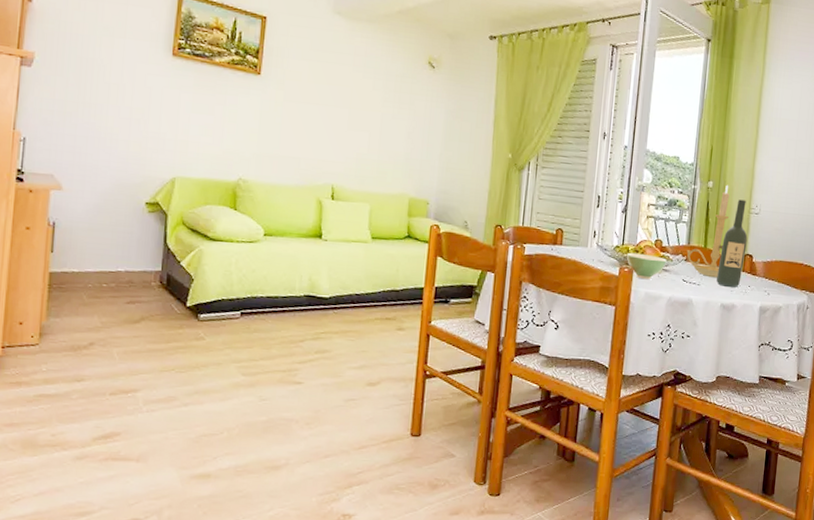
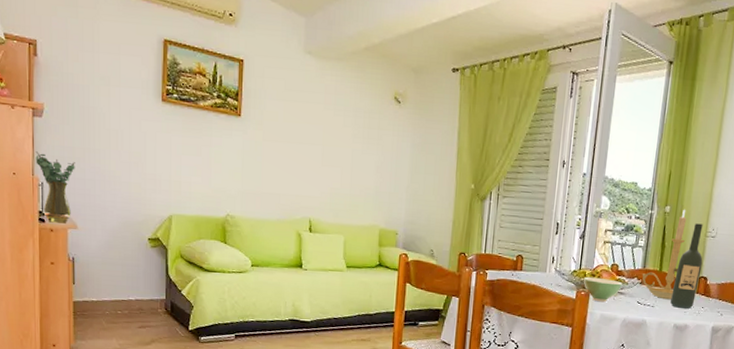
vase: none [19,103,66,185] -> present [35,151,75,225]

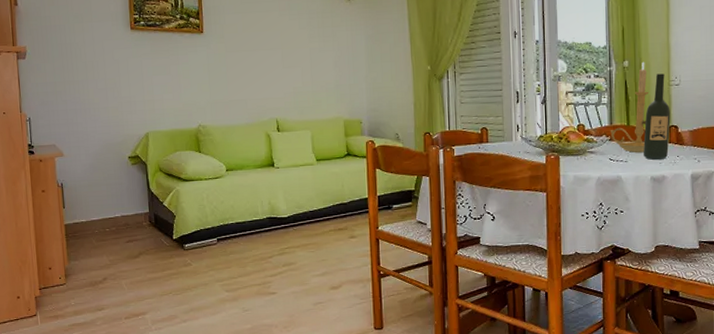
vase: present [35,151,75,225] -> none [21,90,58,155]
bowl: present [583,276,623,303] -> none [551,140,592,164]

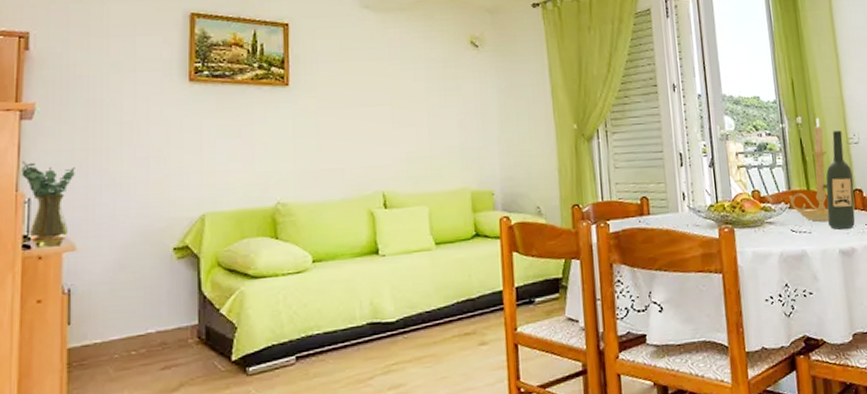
vase: none [21,90,58,155] -> present [21,161,75,249]

